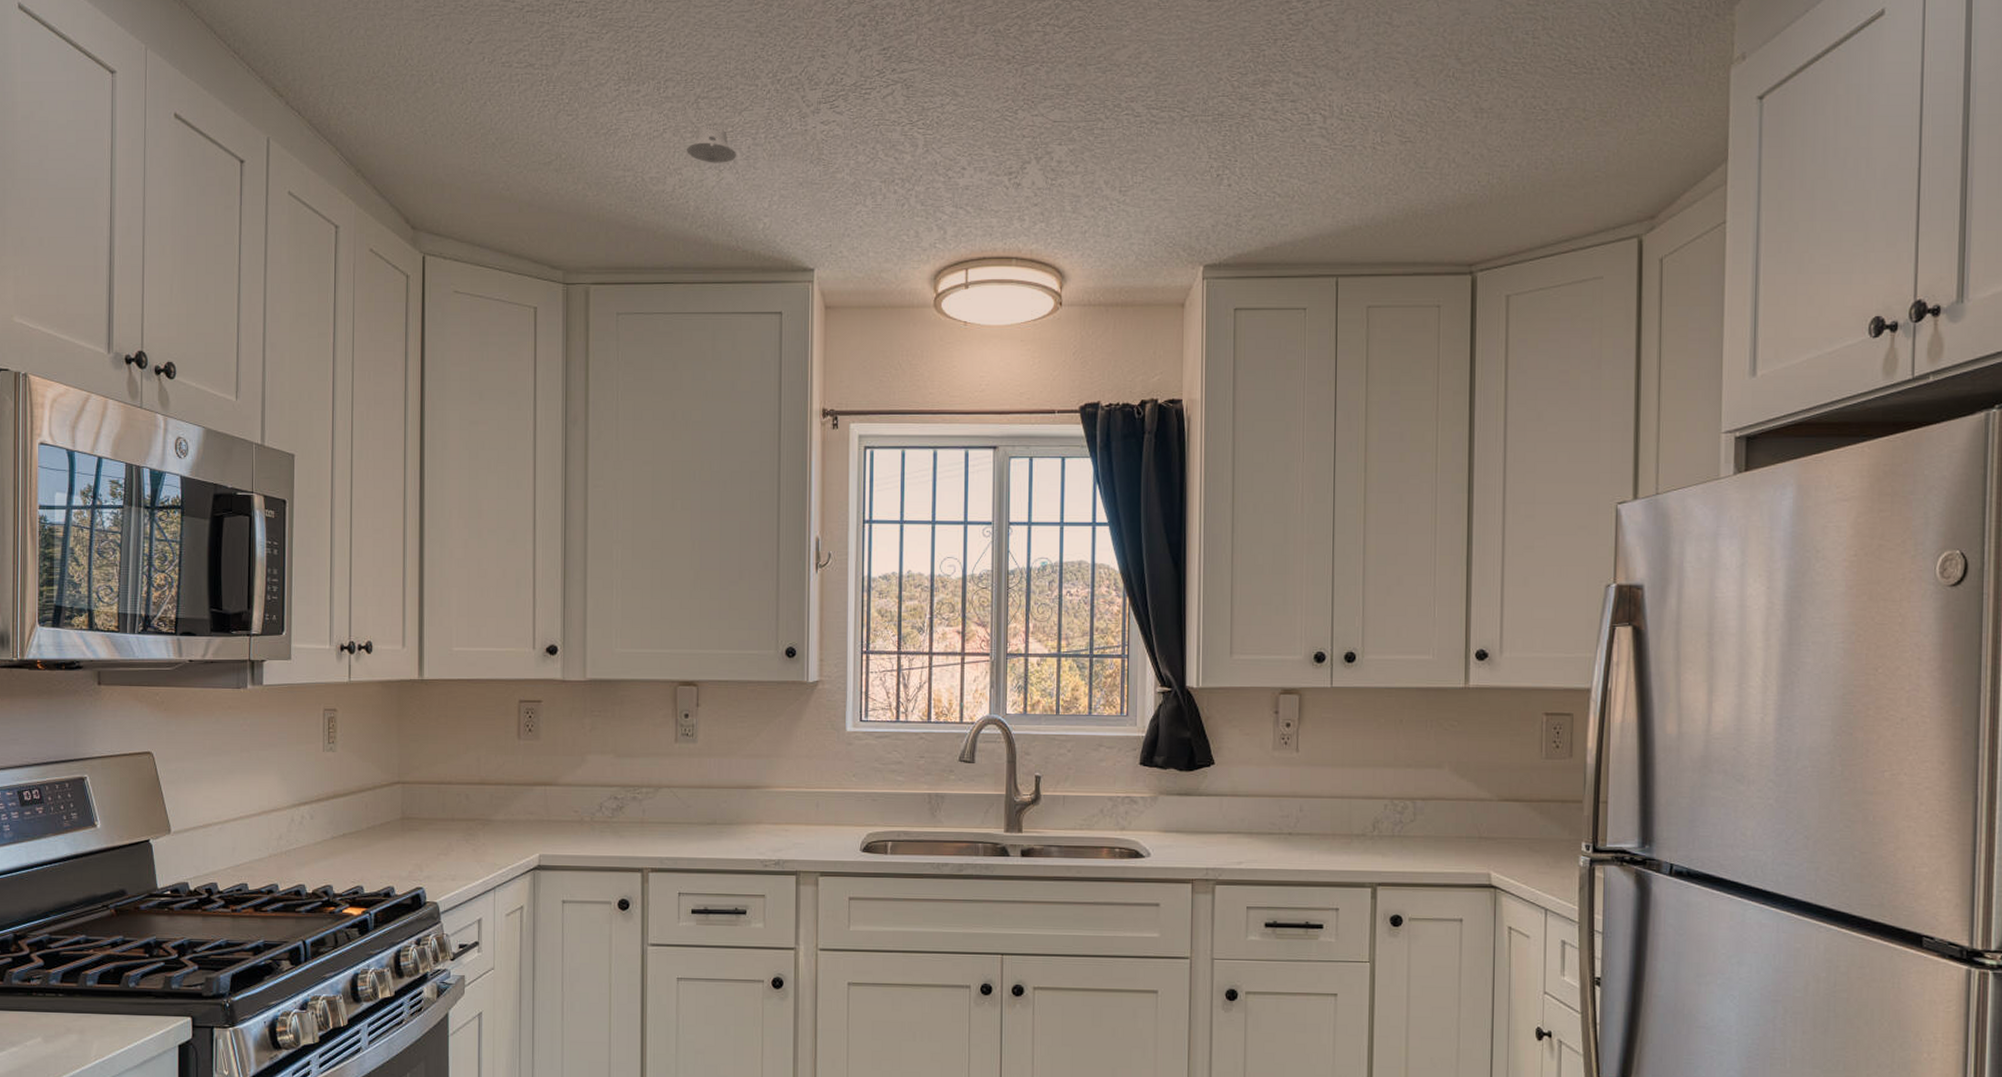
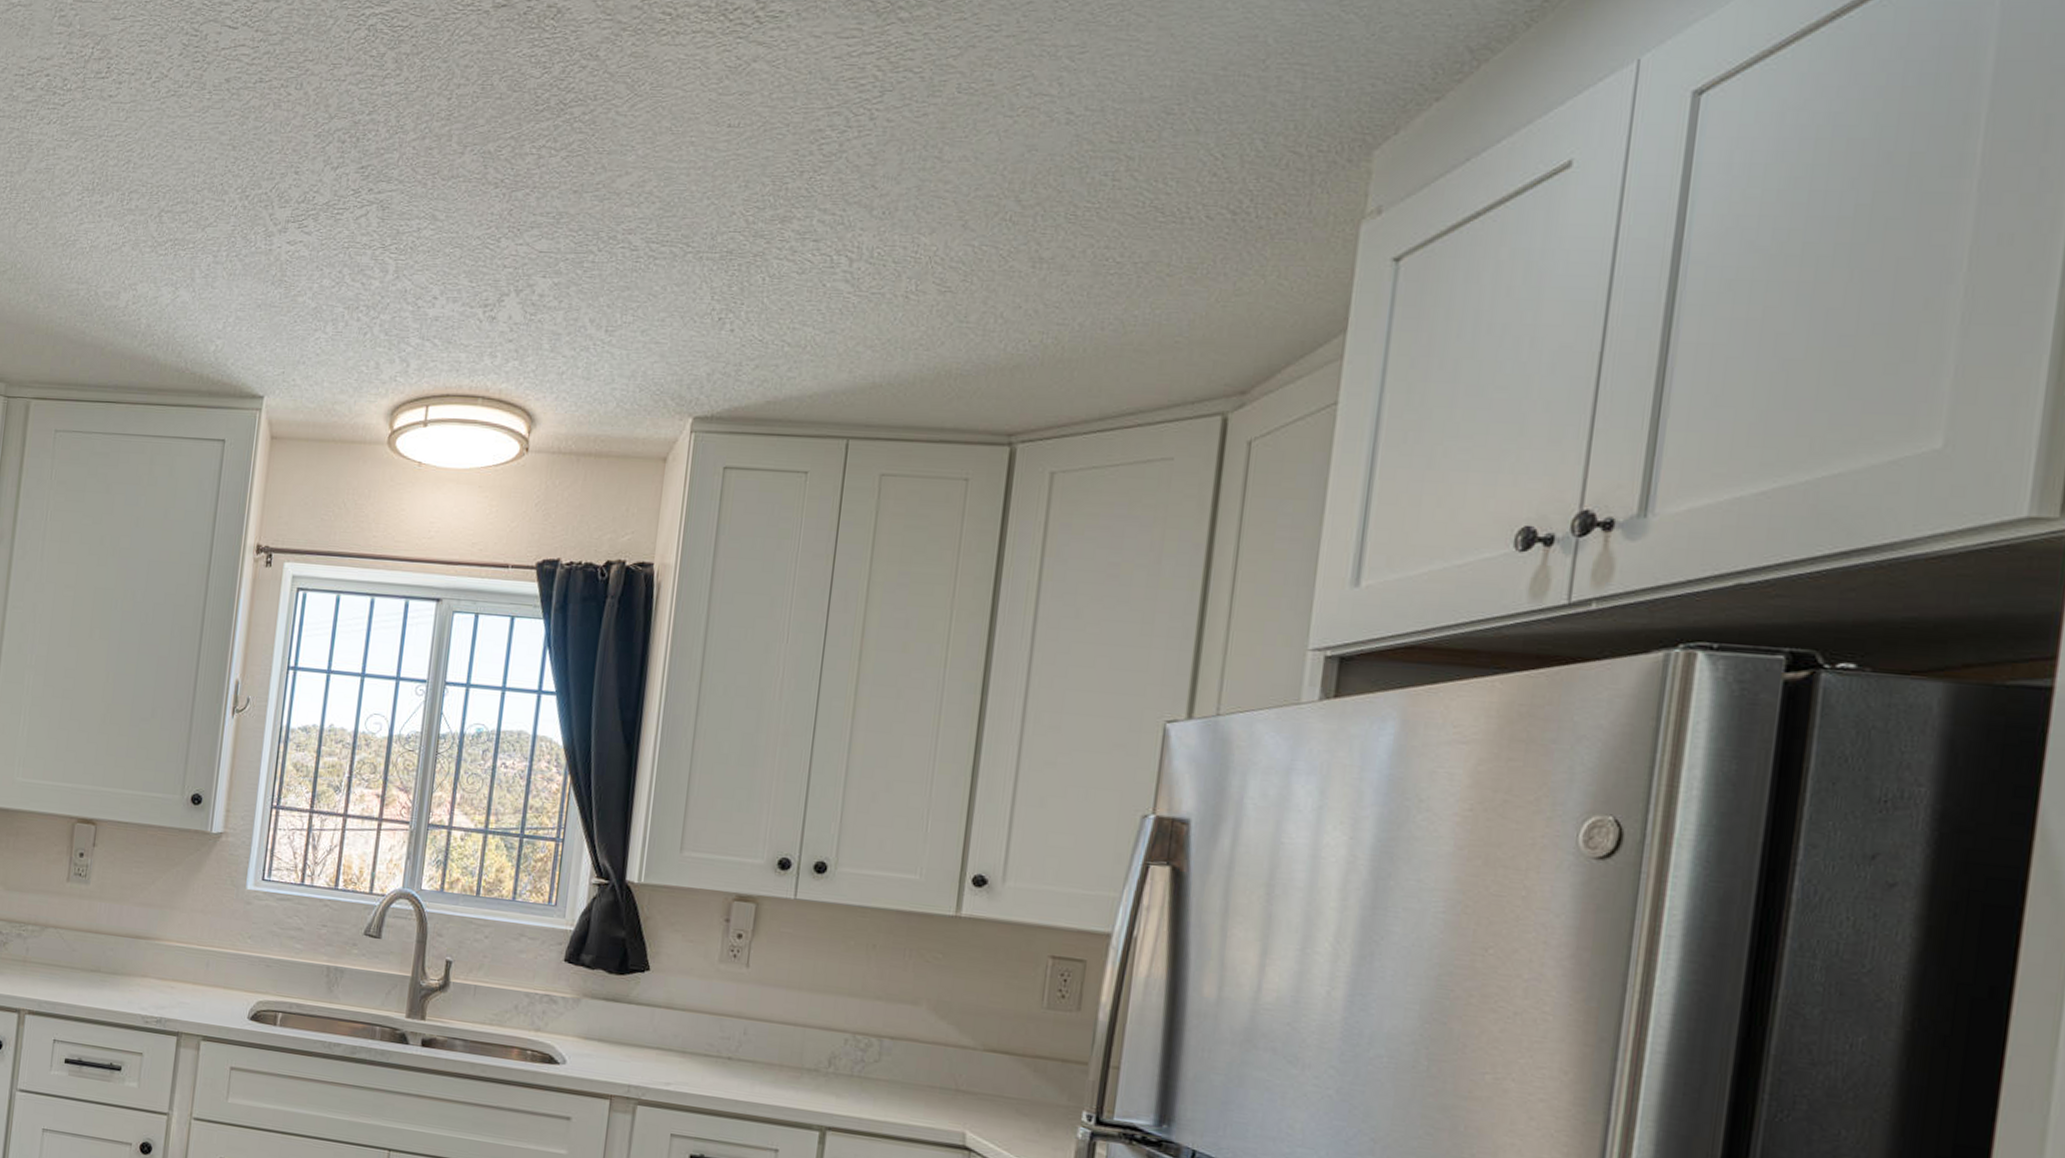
recessed light: present [687,126,737,163] -> none [144,241,196,281]

